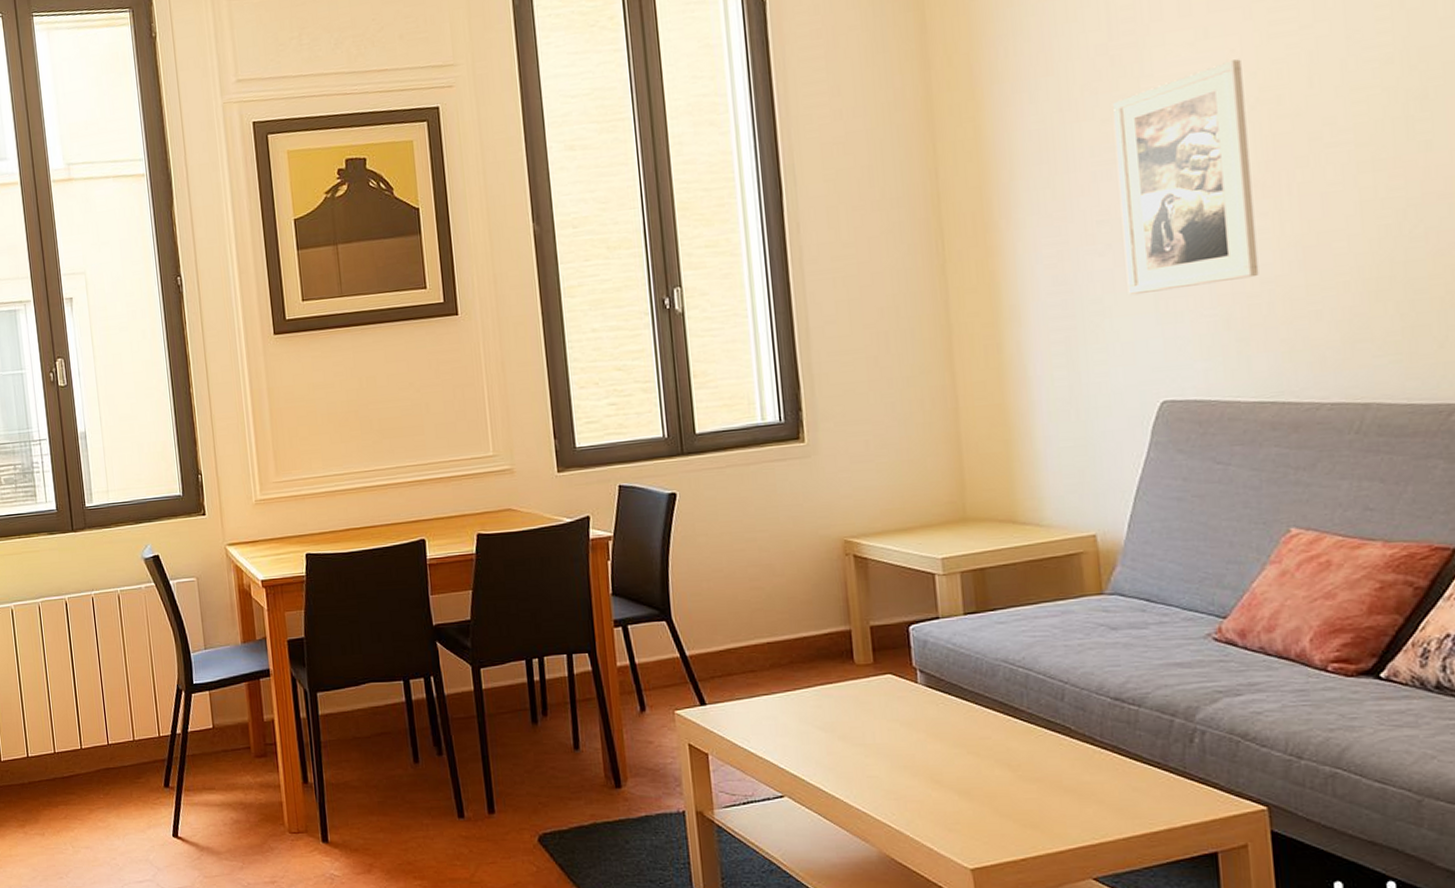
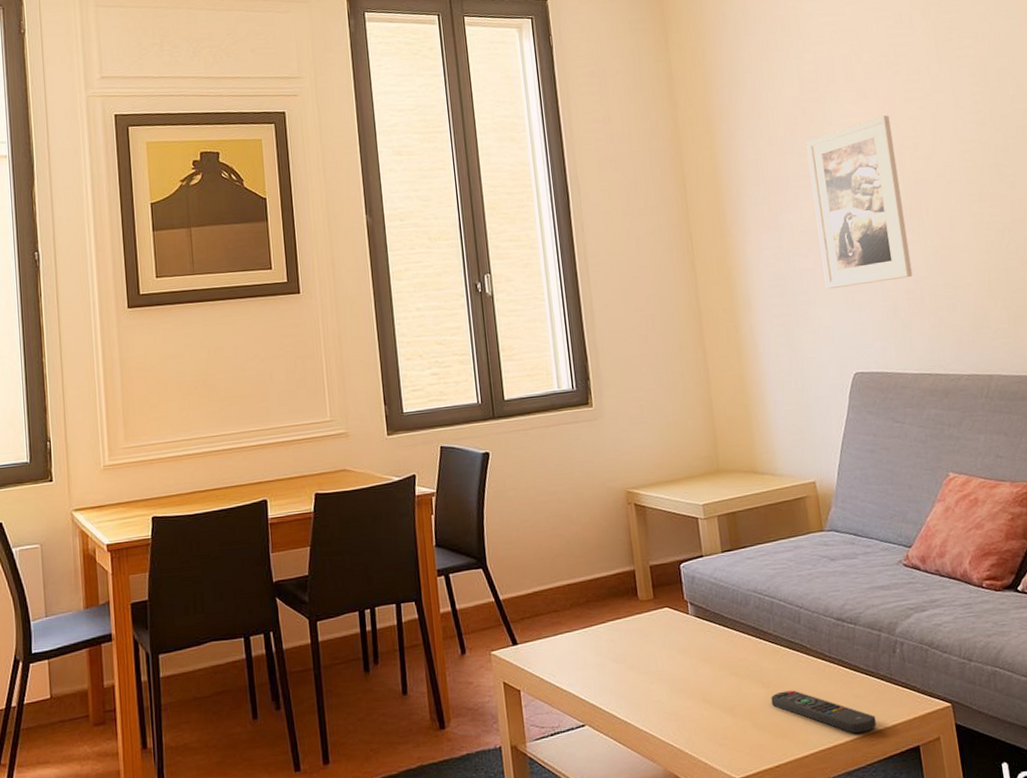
remote control: none [1019,776,1160,832] -> present [771,690,877,734]

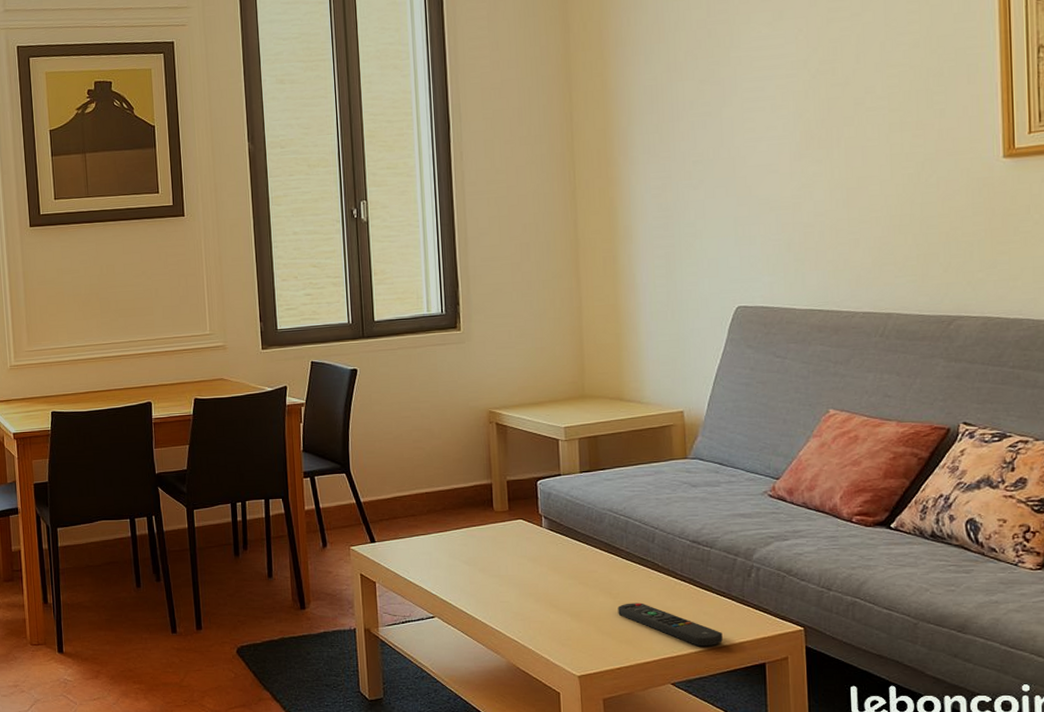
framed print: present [806,115,913,290] -> none [708,37,814,222]

